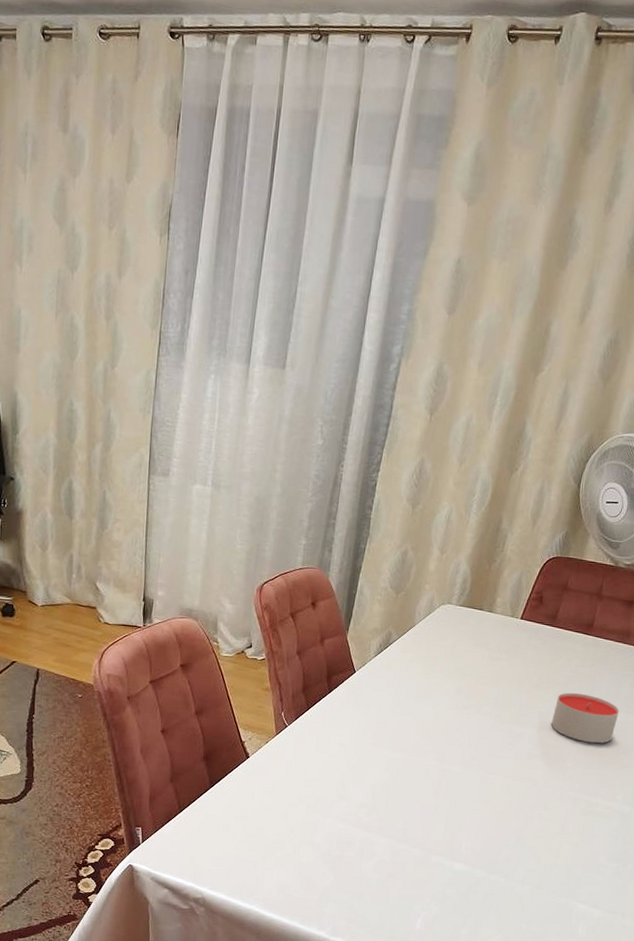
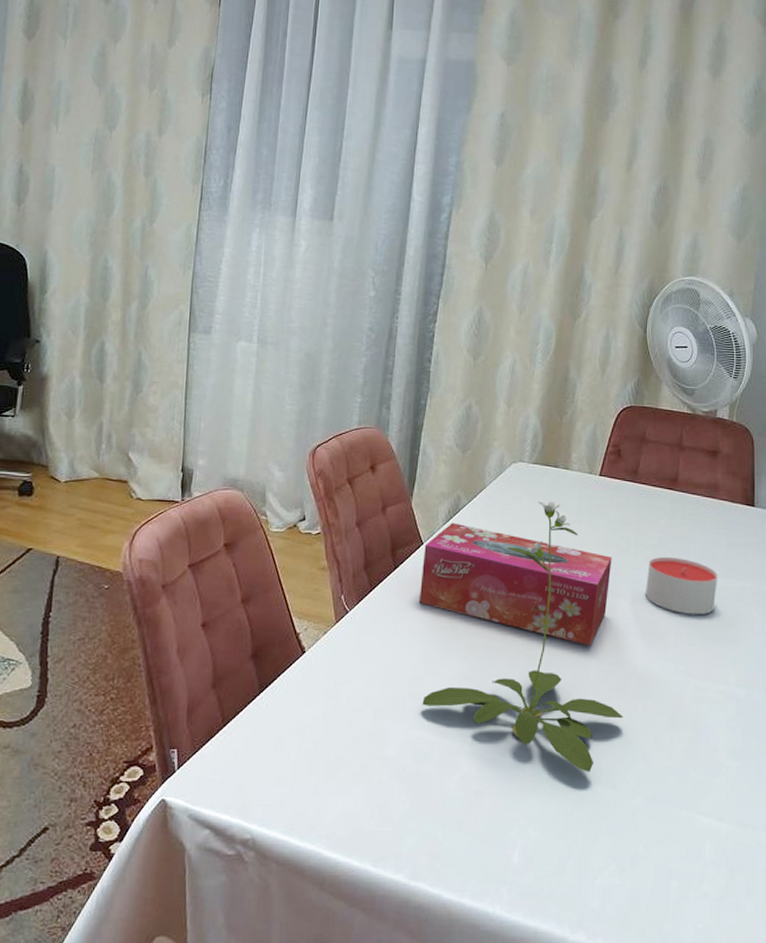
plant: none [347,640,521,865] -> present [422,501,624,772]
tissue box: none [349,655,525,765] -> present [418,522,612,646]

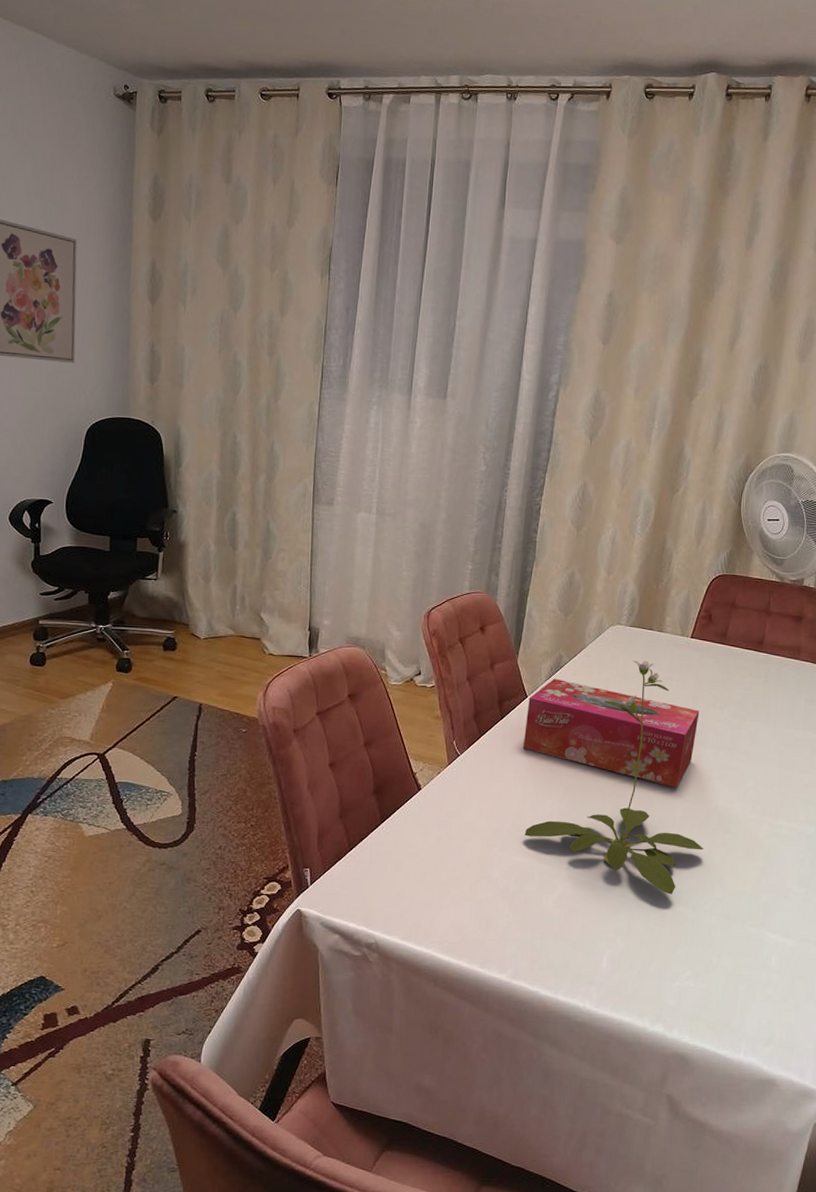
candle: present [645,556,718,614] -> none [728,711,796,762]

